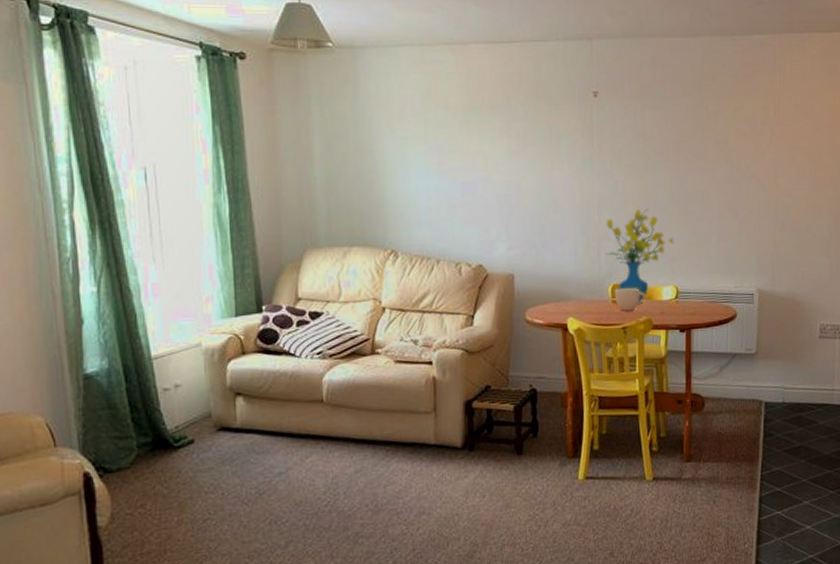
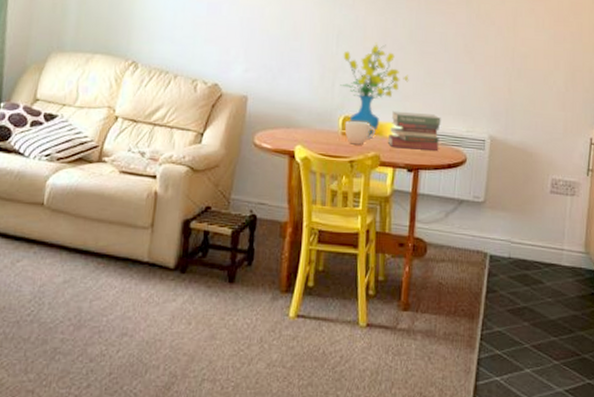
books: none [658,273,709,311] -> present [387,110,441,151]

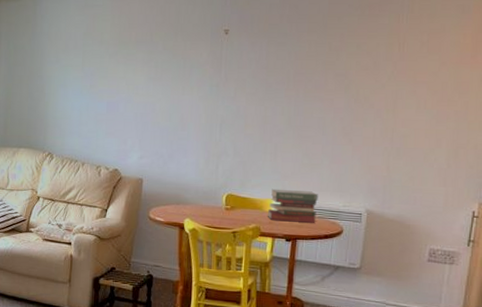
bouquet: present [340,42,409,139] -> none [223,129,288,213]
cup: present [344,120,376,145] -> none [228,197,256,218]

